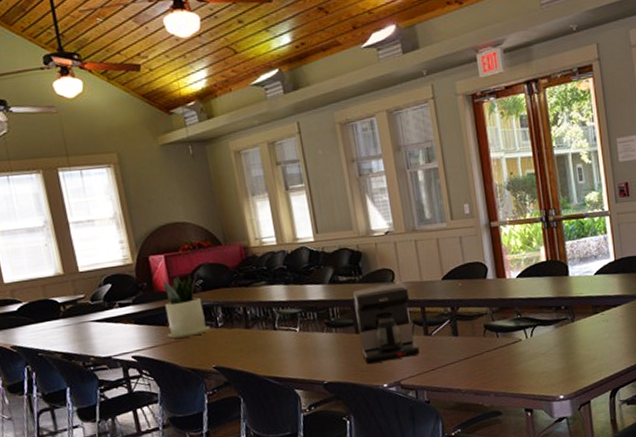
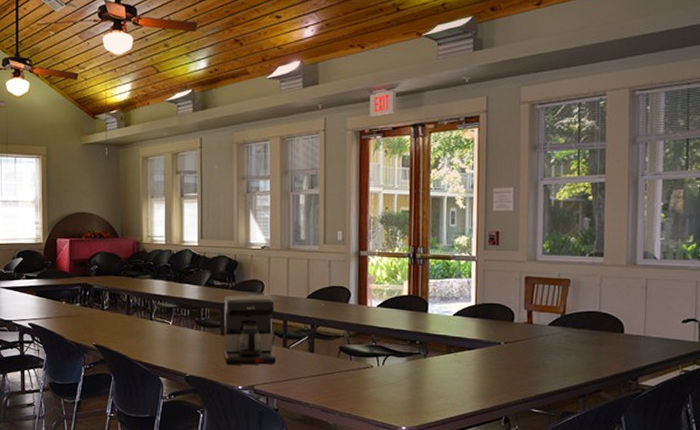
planter: present [161,274,211,339] -> none [60,259,97,314]

